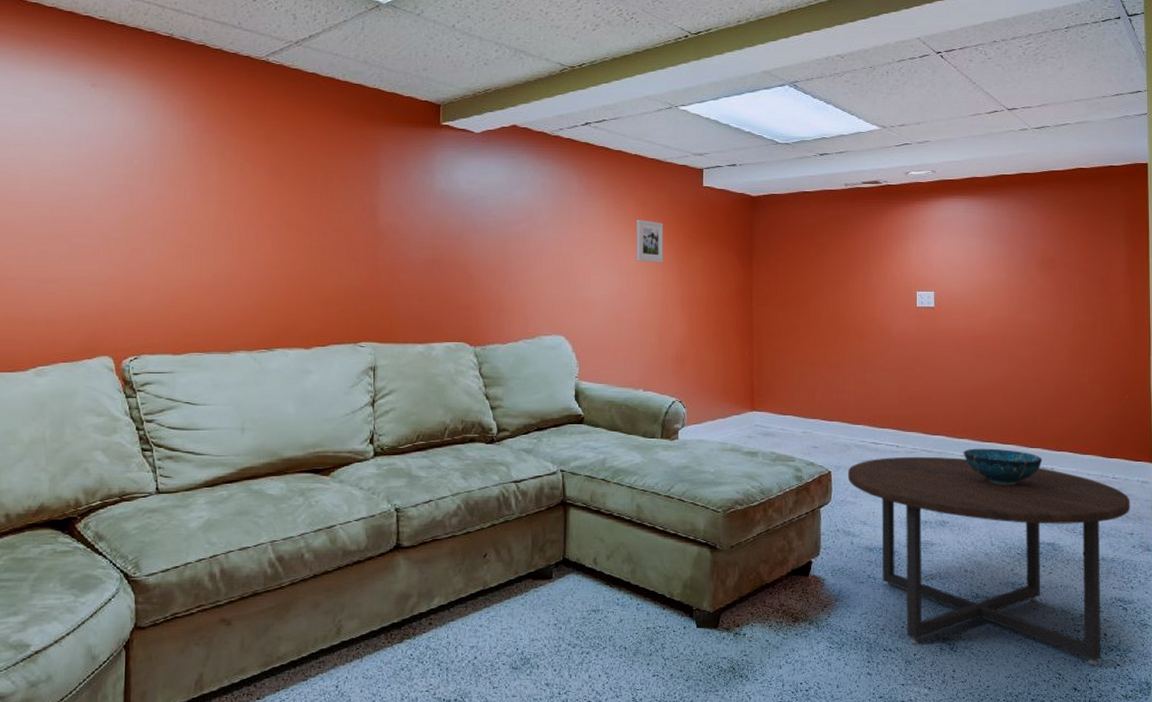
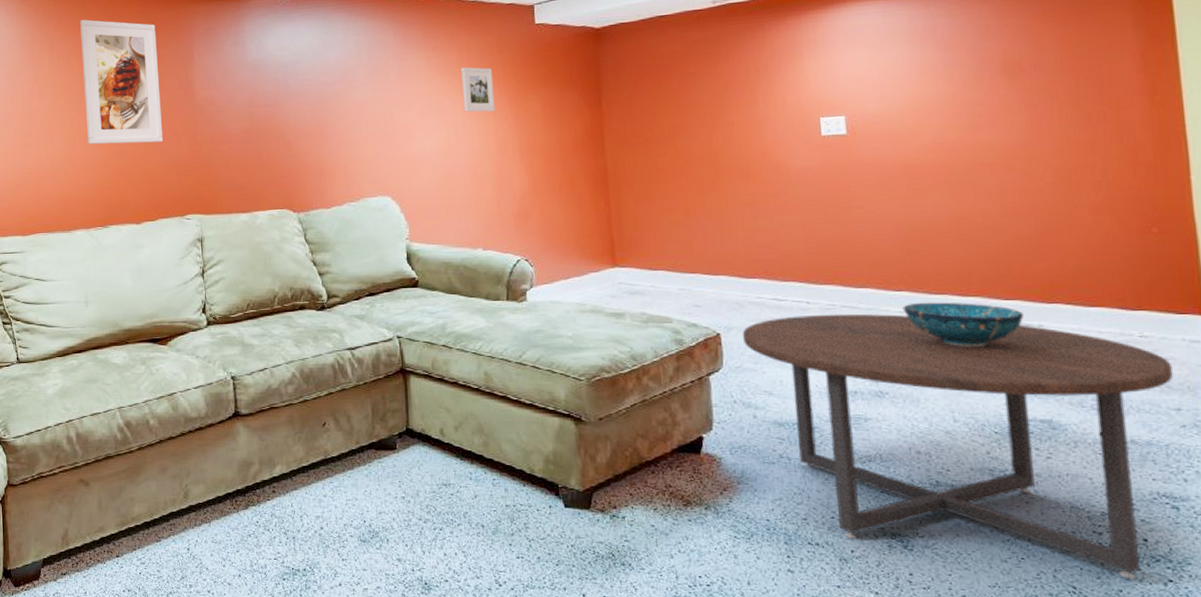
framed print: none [256,128,342,265] -> present [80,19,164,145]

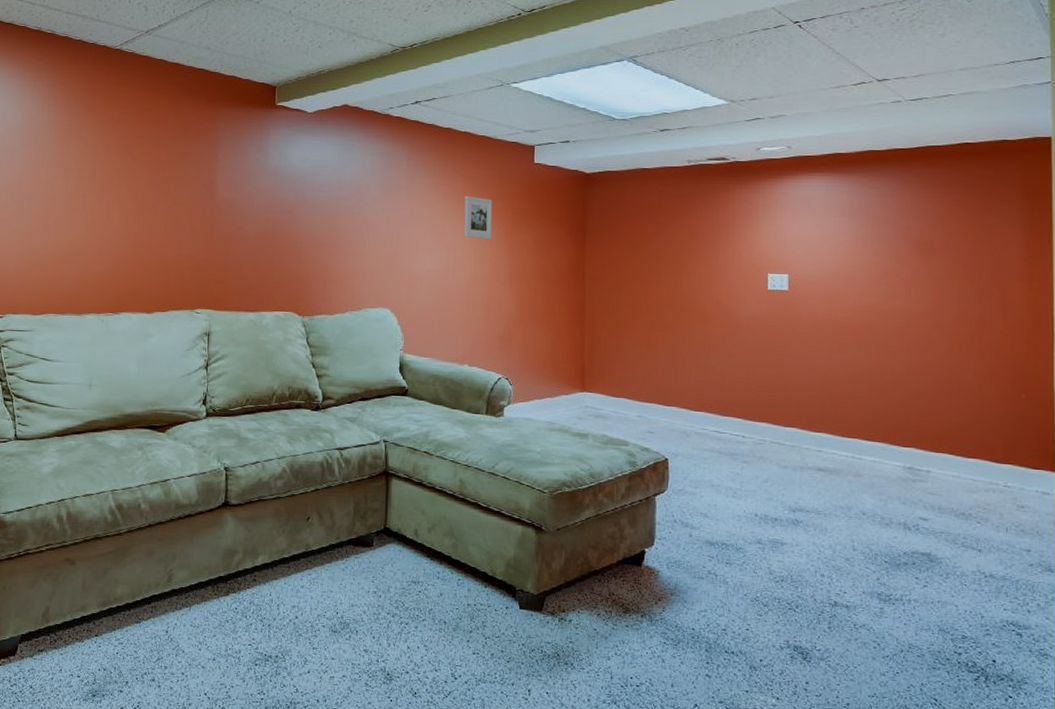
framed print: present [80,19,164,145] -> none [107,111,185,236]
coffee table: present [742,313,1173,579] -> none [686,448,1026,695]
decorative bowl: present [902,302,1025,347] -> none [820,443,917,486]

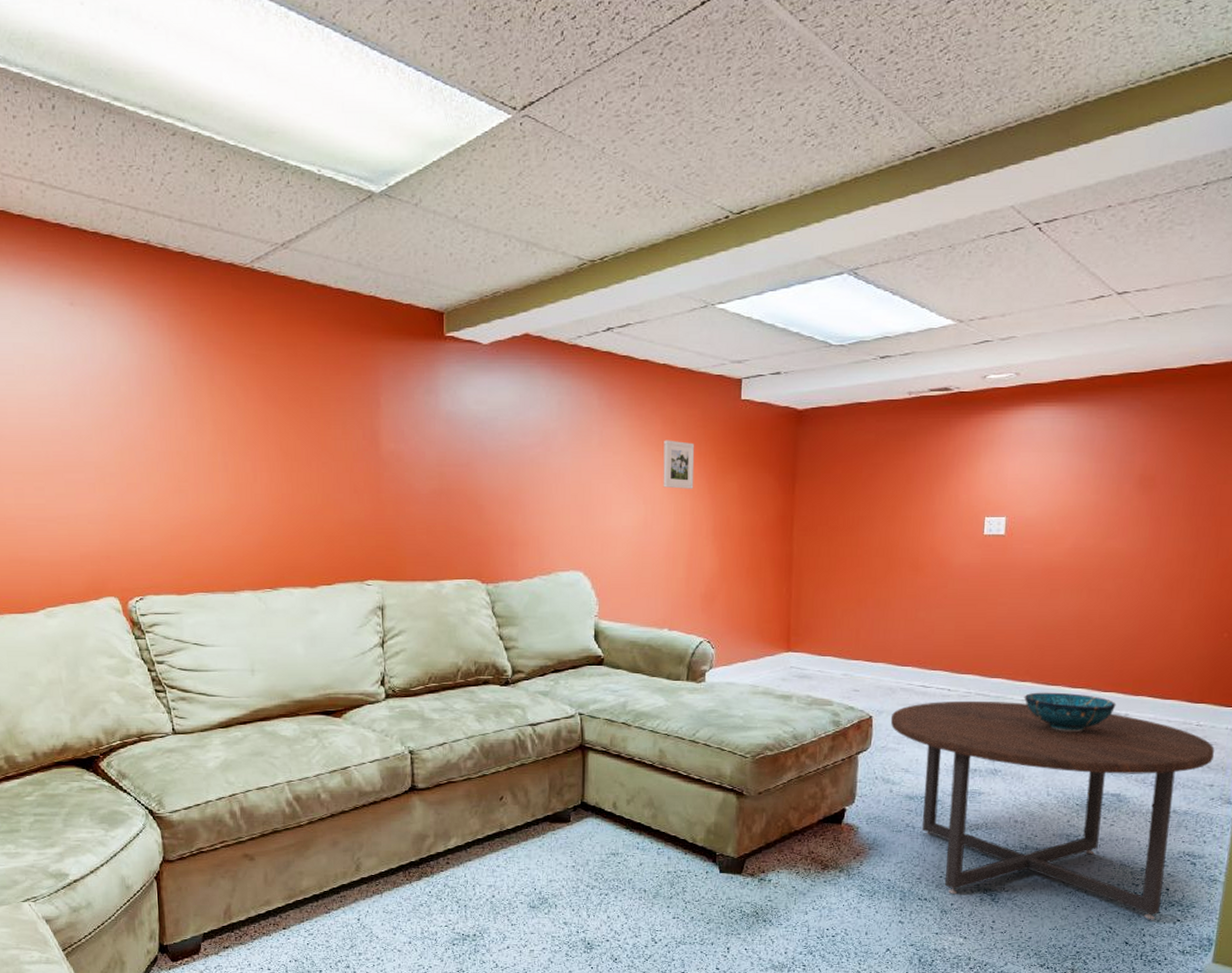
coffee table: none [686,448,1026,695] -> present [890,700,1214,920]
decorative bowl: none [820,443,917,486] -> present [1024,692,1116,732]

